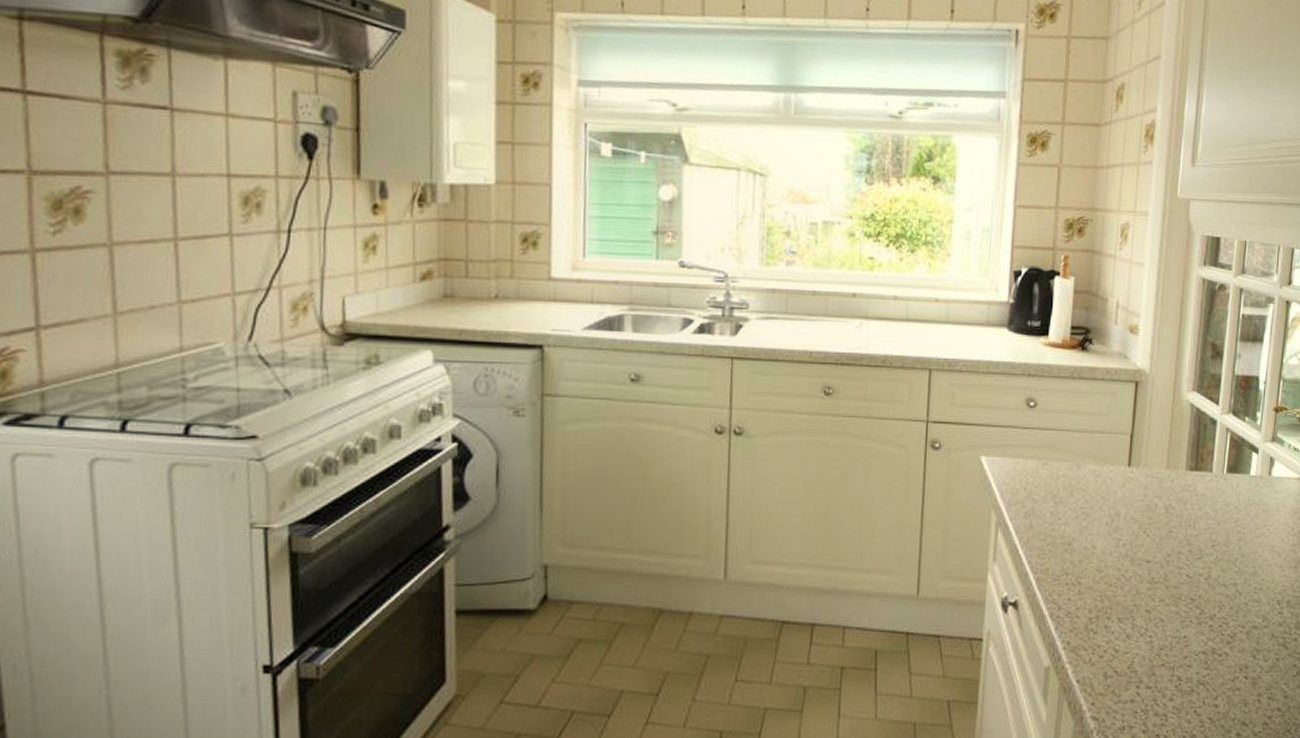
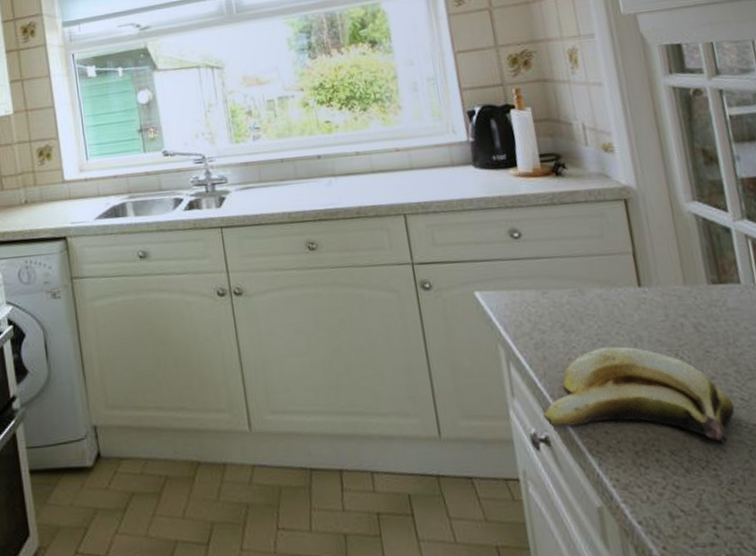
banana: none [1018,521,1180,614] -> present [543,347,735,443]

